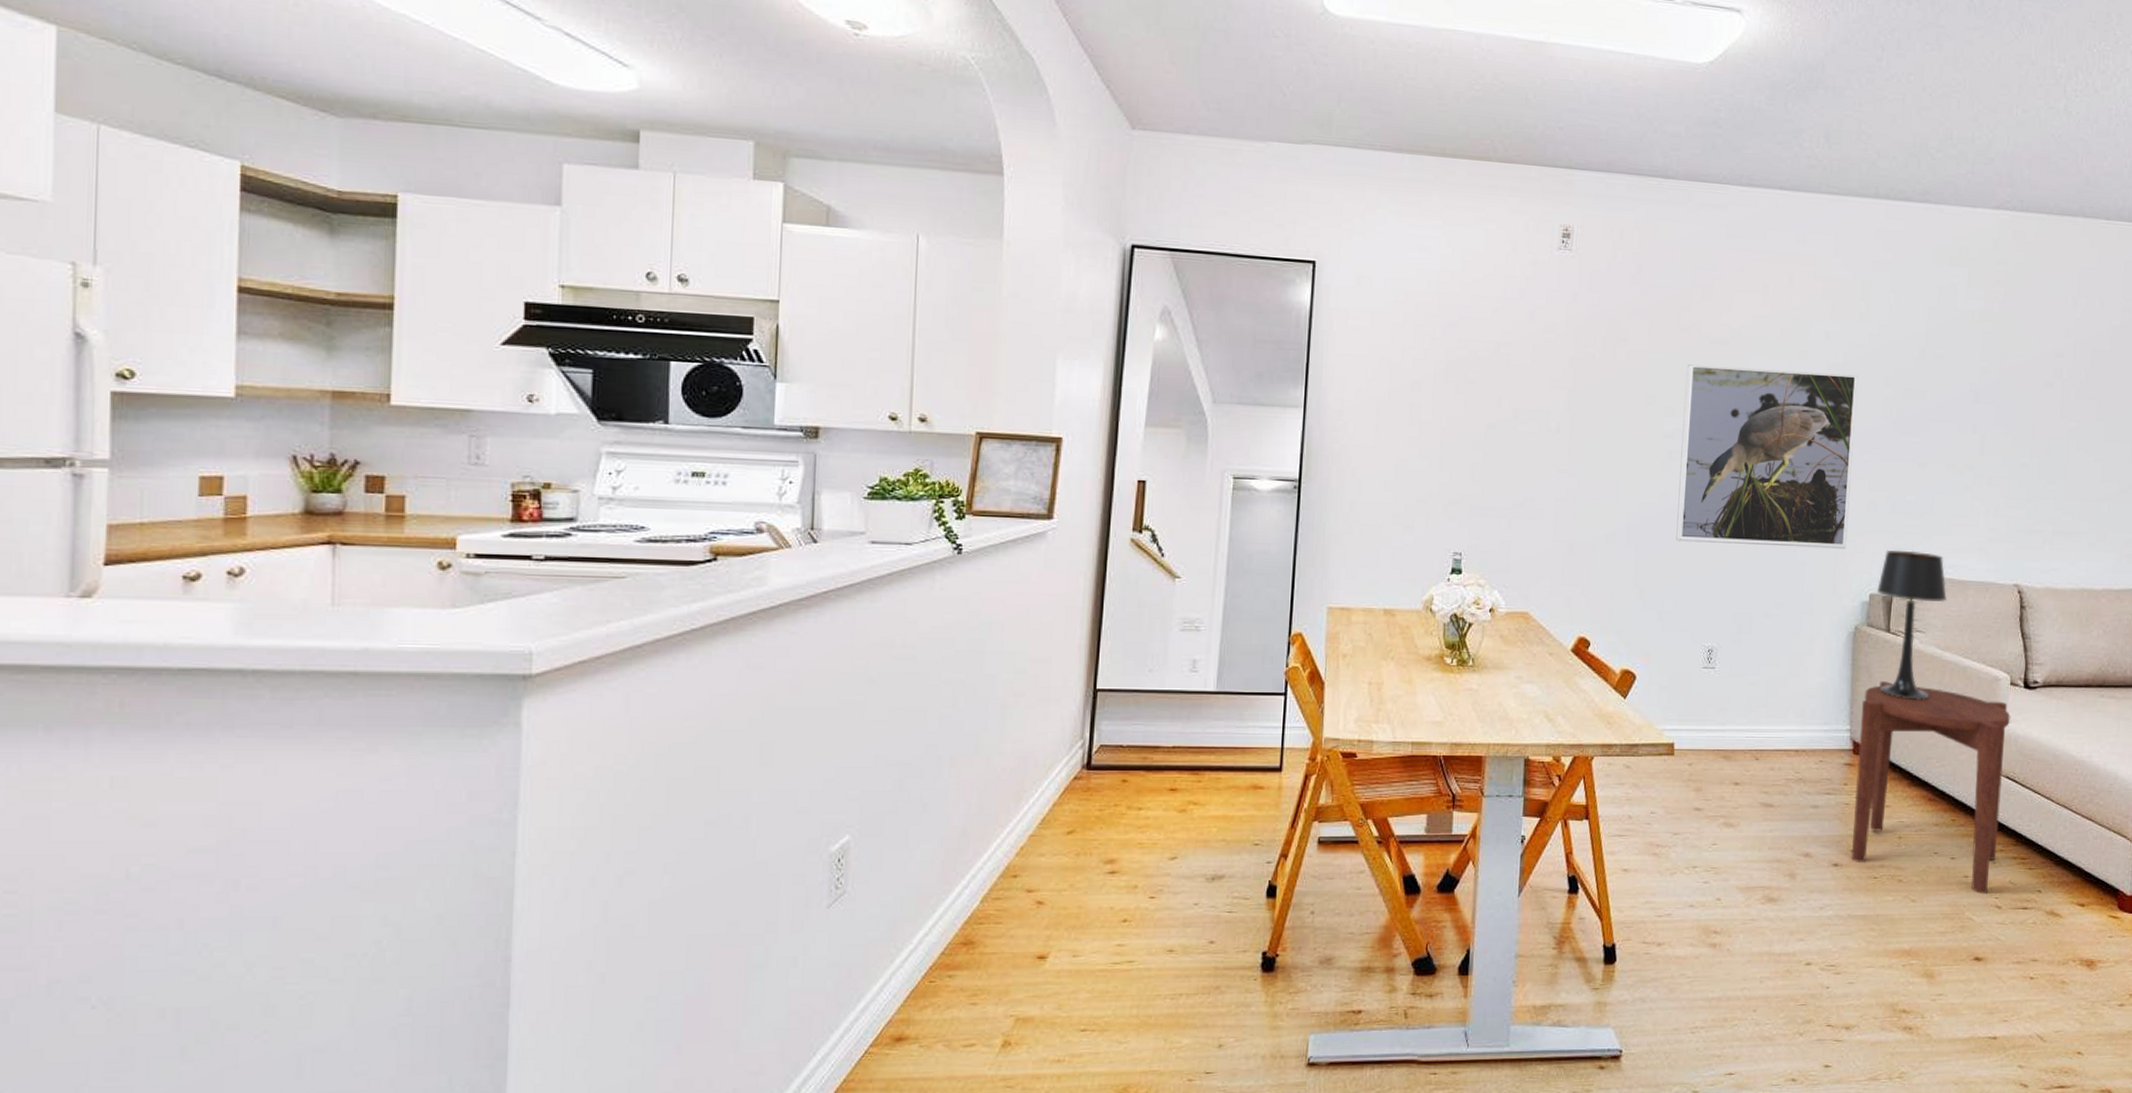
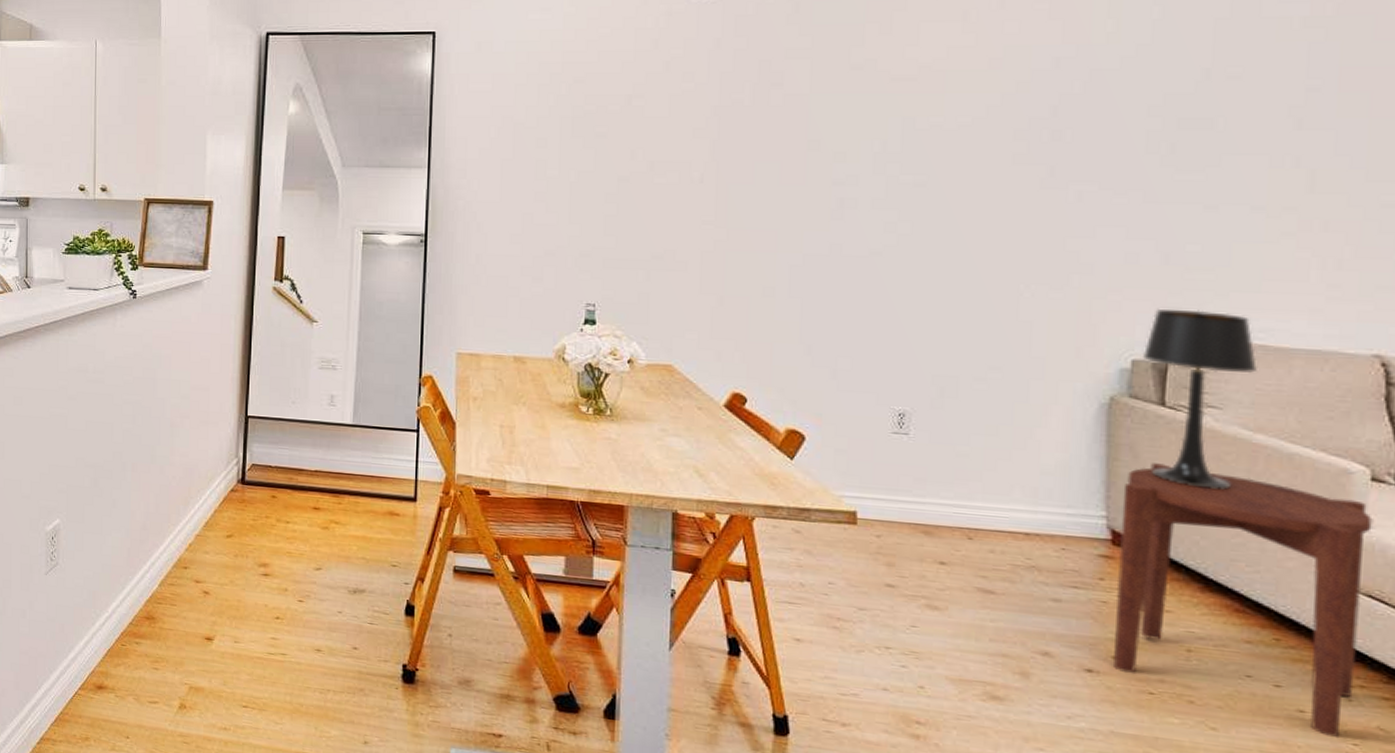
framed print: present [1676,364,1858,549] -> none [852,105,1106,307]

